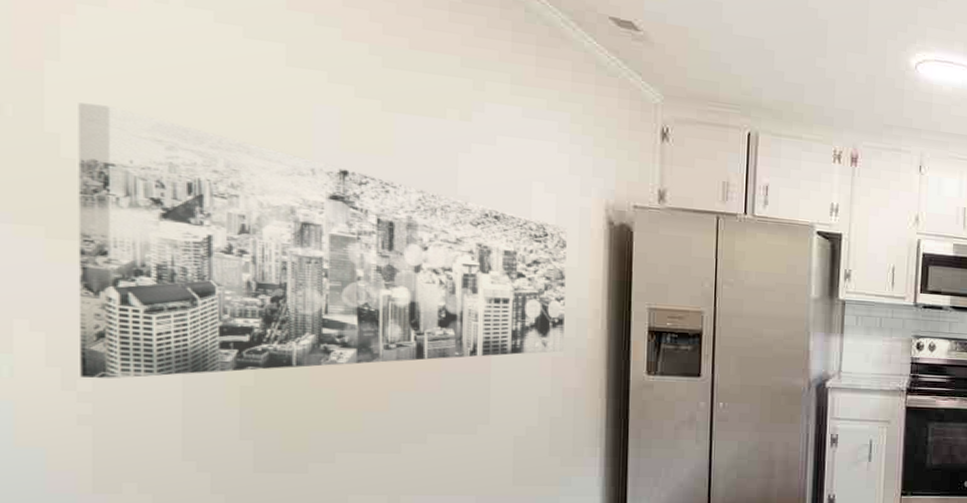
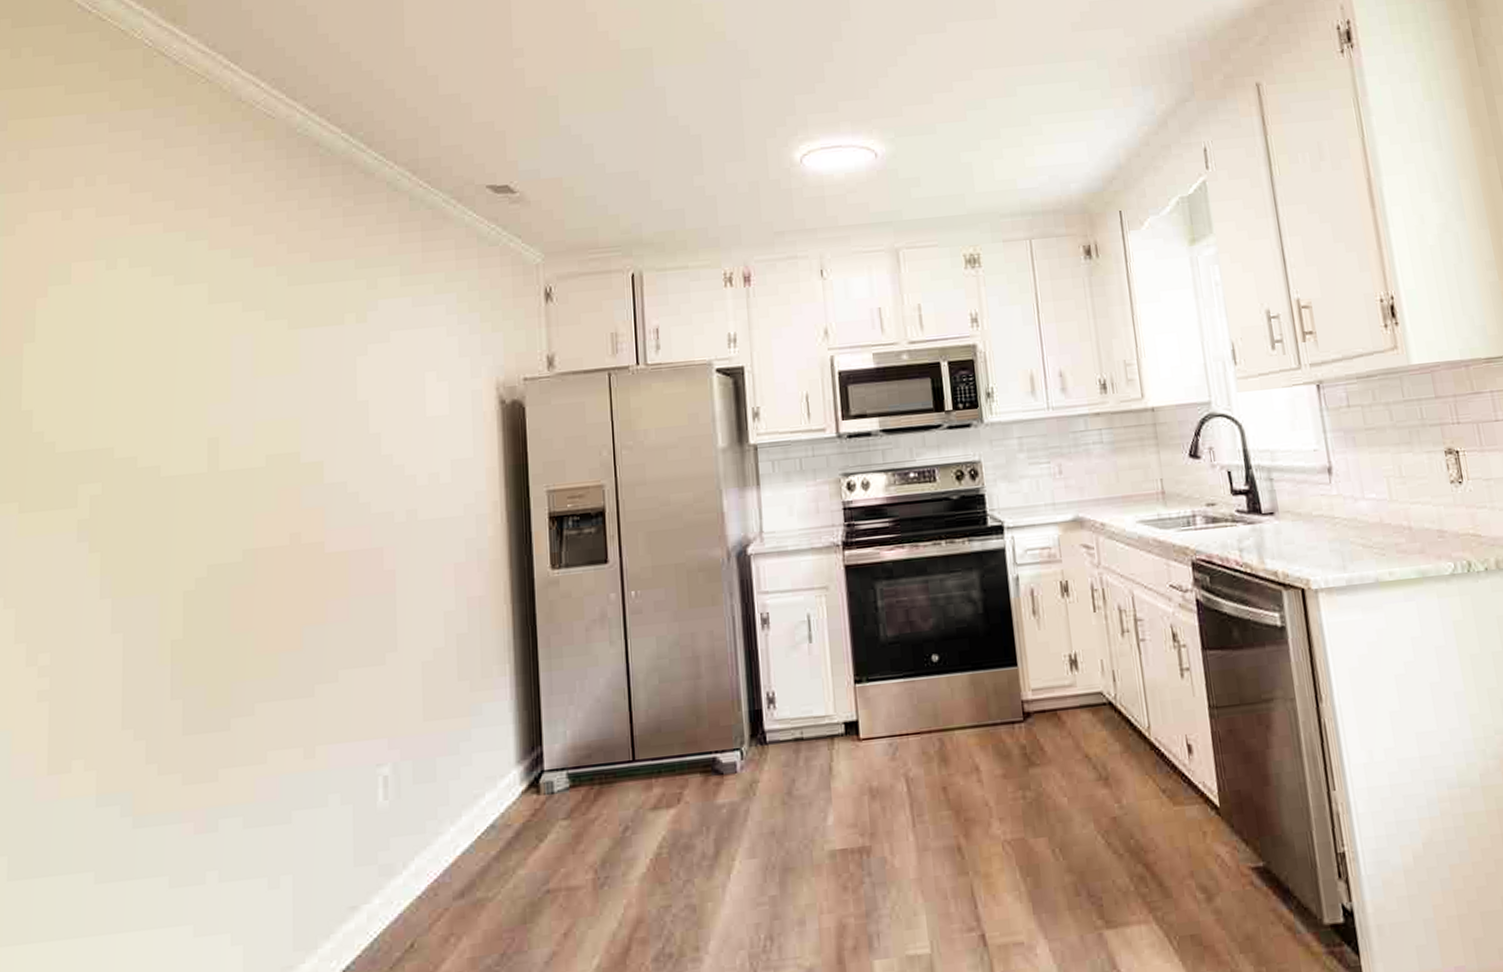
wall art: present [78,102,567,379] -> none [40,375,465,651]

